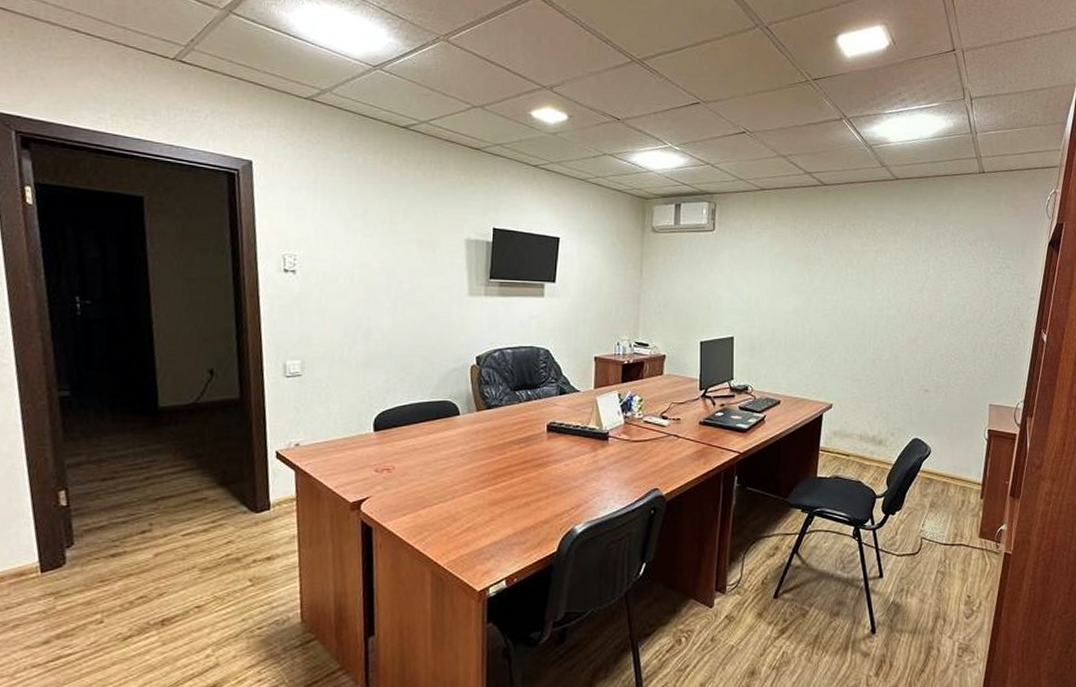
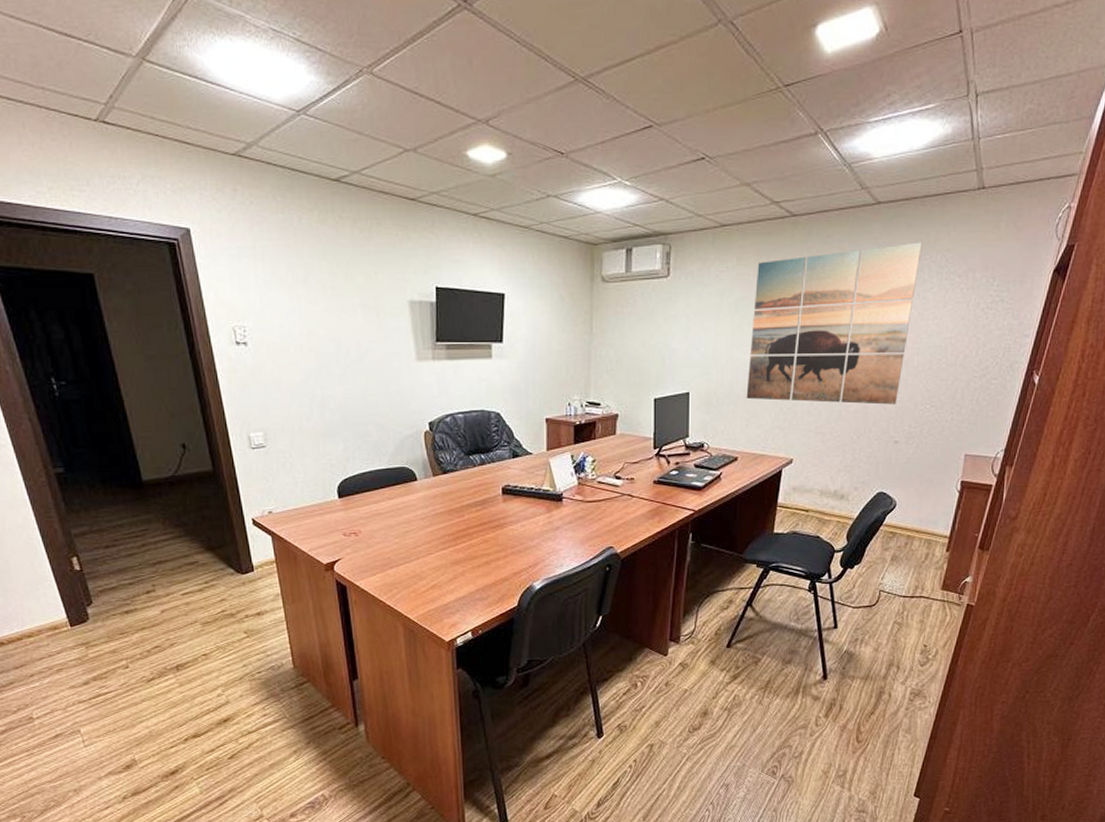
wall art: none [787,213,937,356] -> present [746,242,922,405]

